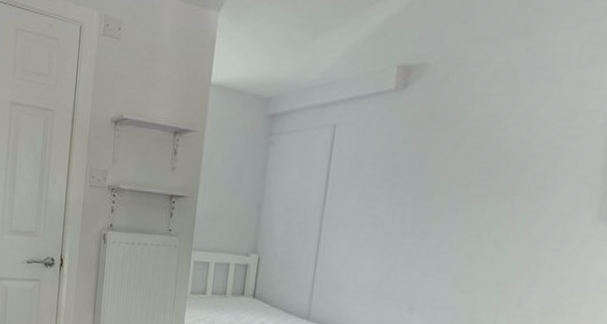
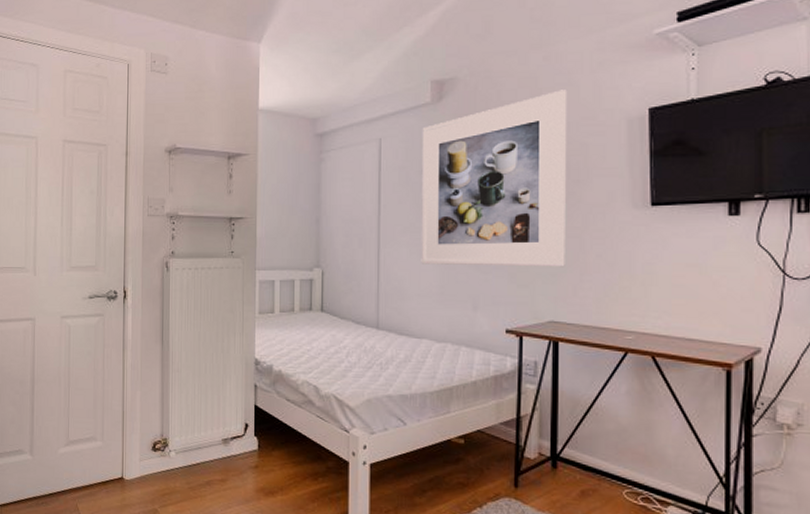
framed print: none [361,85,548,277] -> present [421,89,567,267]

